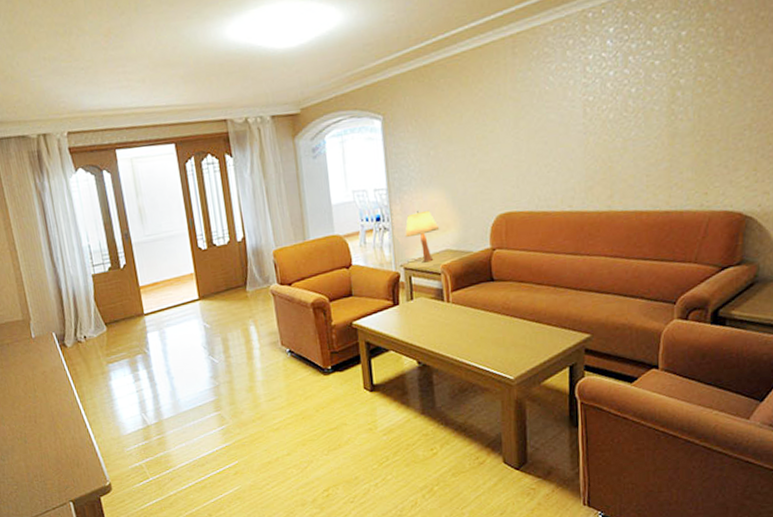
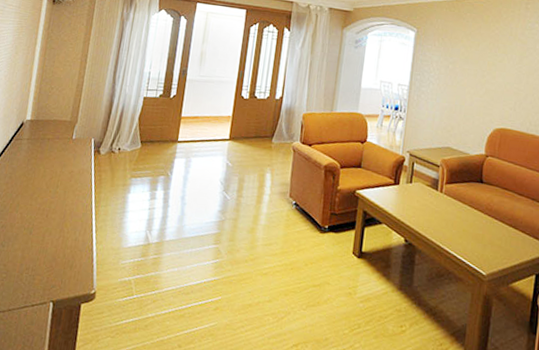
table lamp: present [405,210,440,263] -> none [416,110,446,154]

